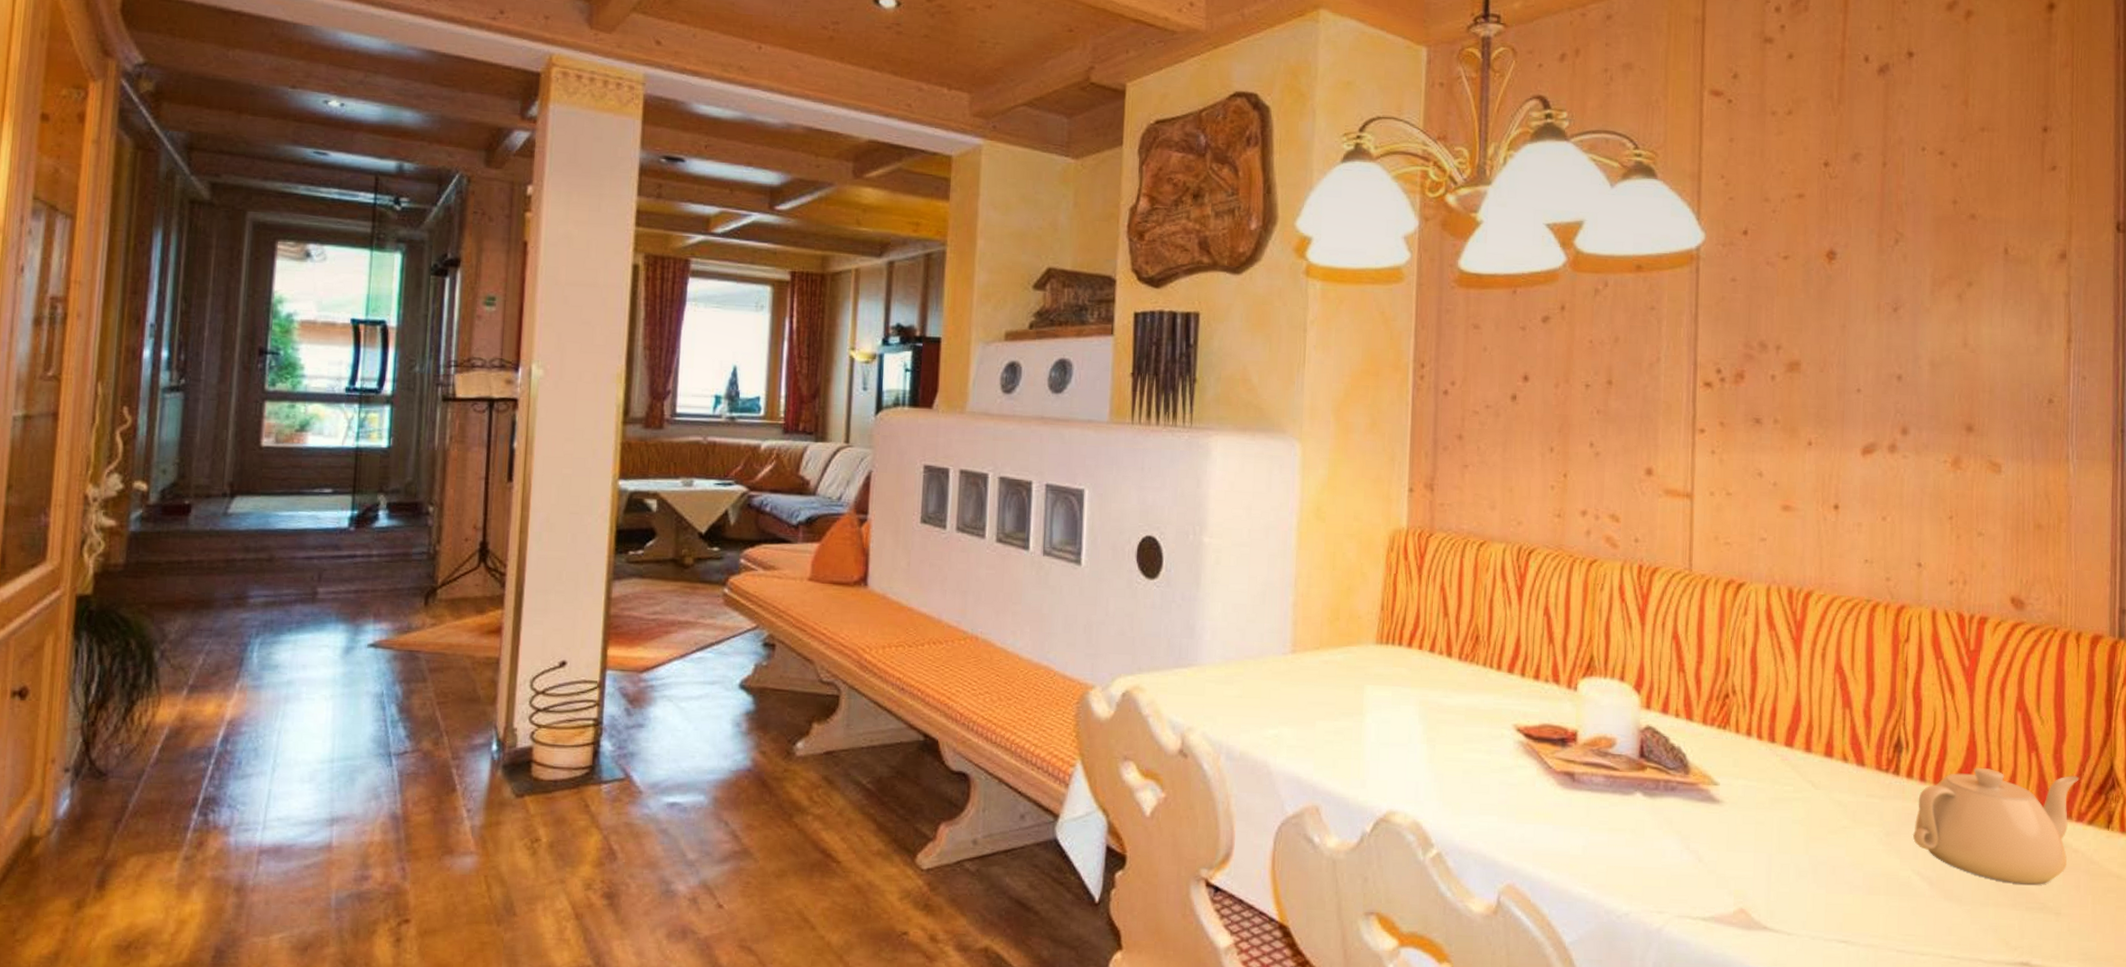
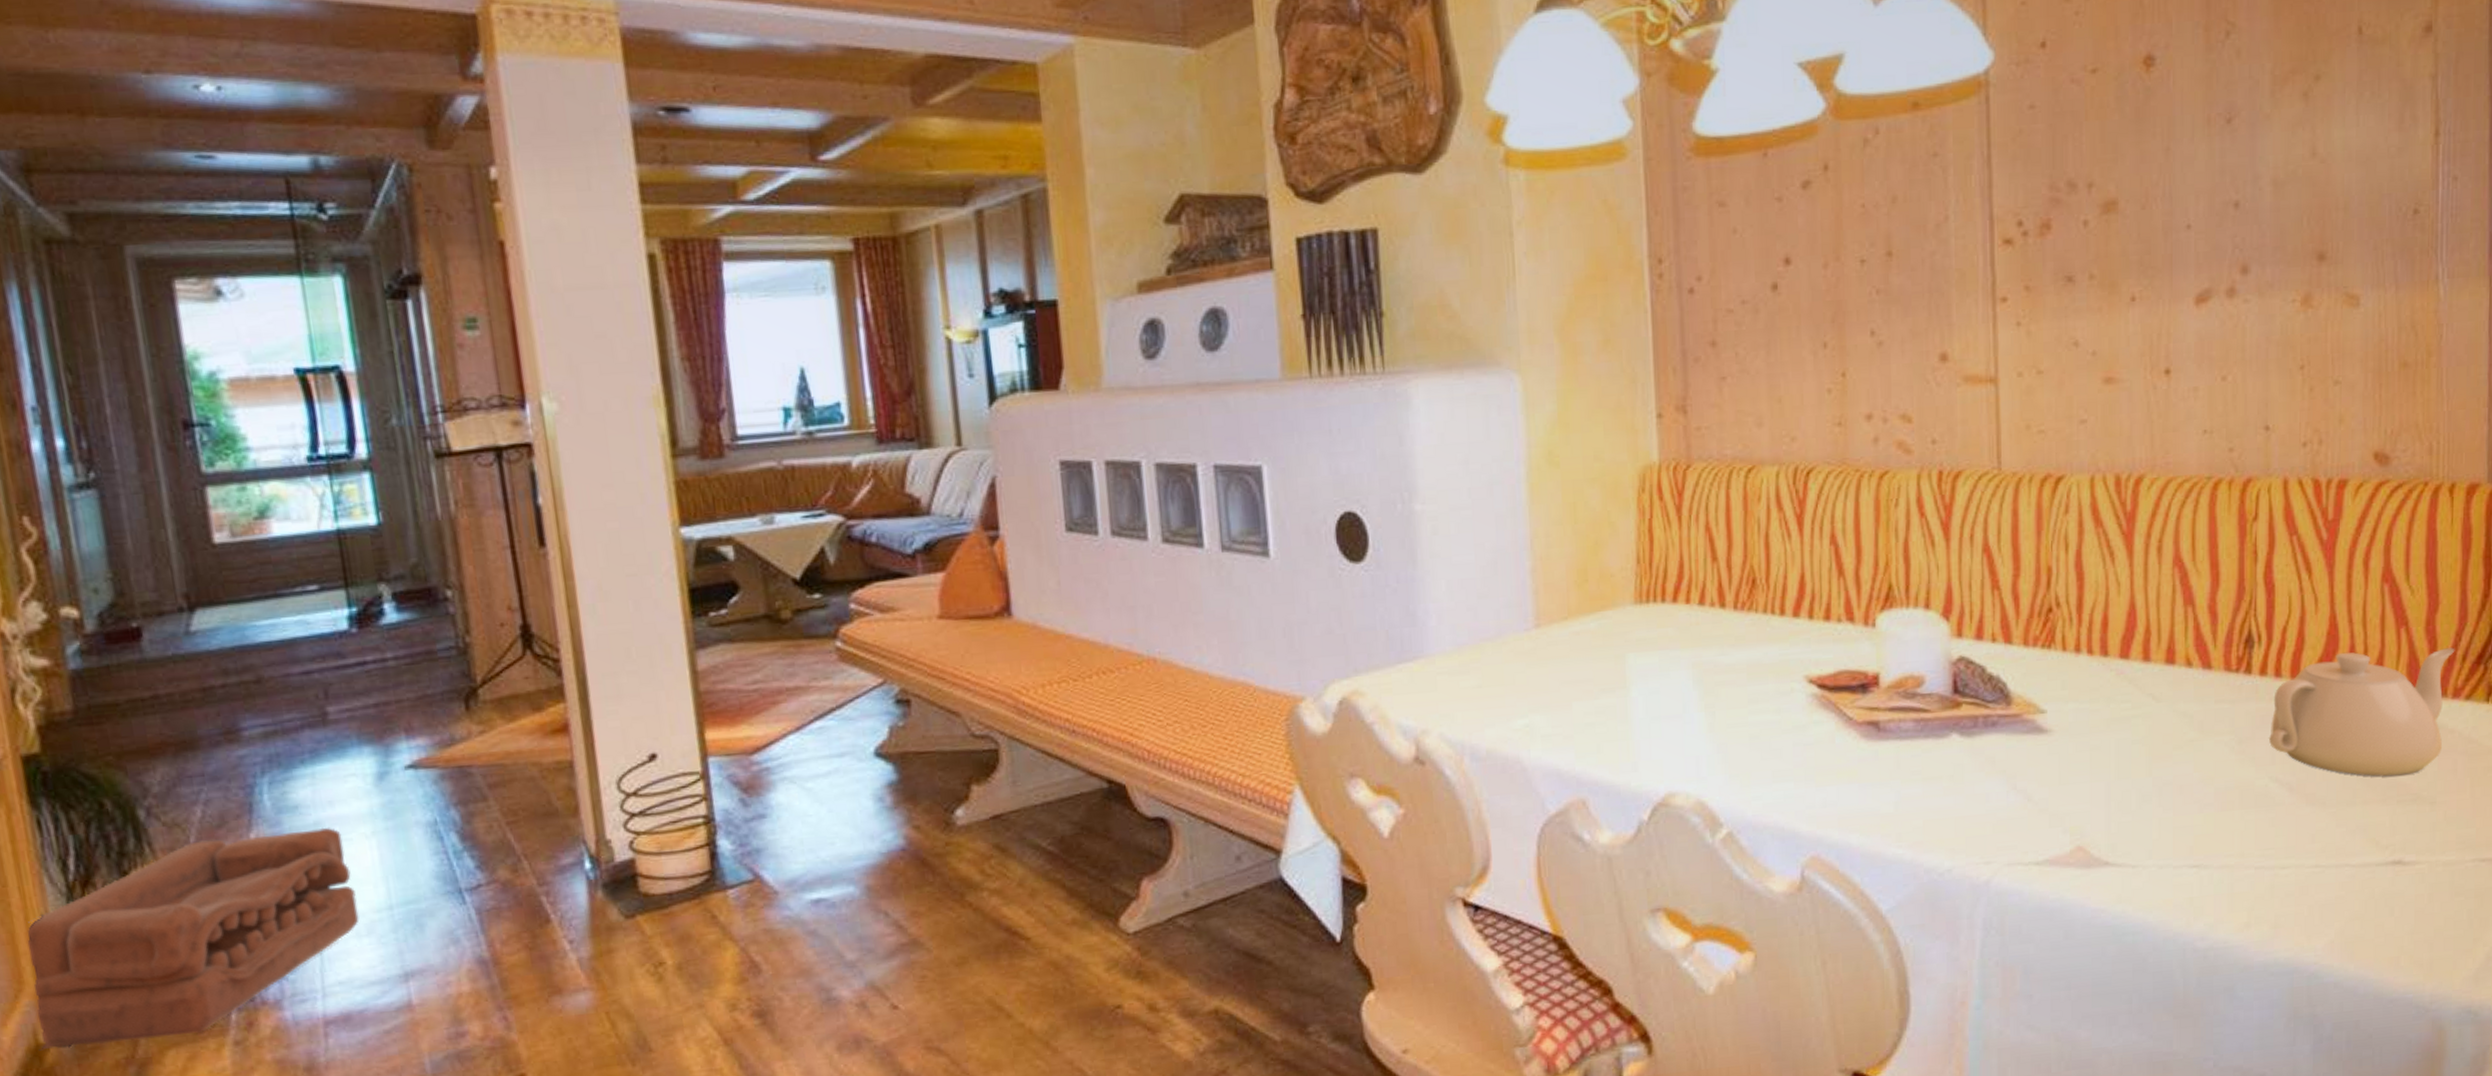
dog bed: none [31,684,307,846] -> present [26,827,360,1051]

